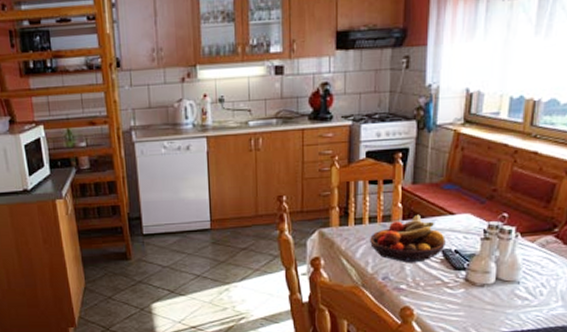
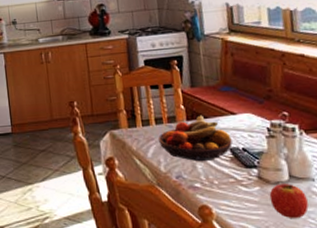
apple: none [472,286,509,319] -> present [269,184,309,218]

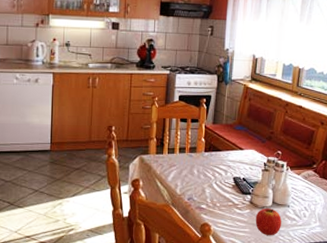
fruit bowl: present [158,115,233,162] -> none [179,148,236,187]

